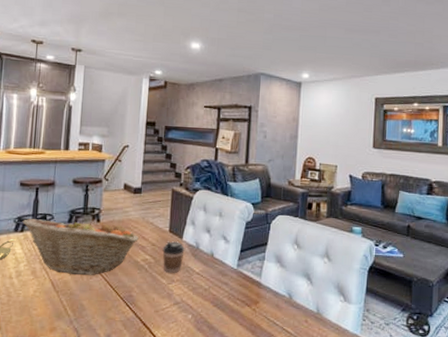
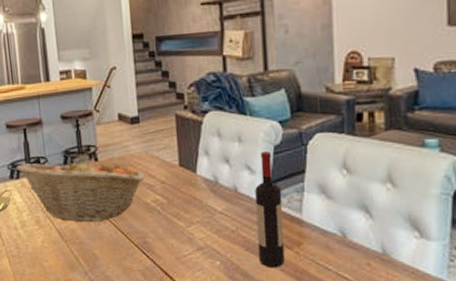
coffee cup: present [162,241,185,273] -> none [174,176,201,214]
wine bottle: none [224,226,248,322] -> present [255,151,285,267]

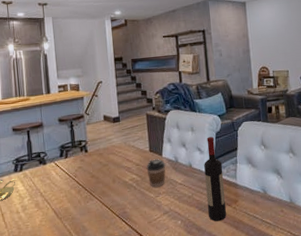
fruit basket: present [16,156,145,223] -> none [20,149,124,202]
coffee cup: none [174,176,201,214] -> present [146,159,166,187]

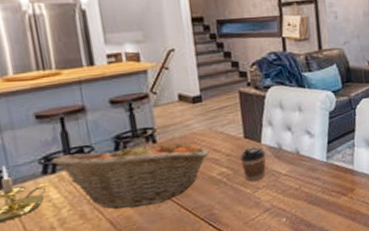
fruit basket: none [20,149,124,202] -> present [51,139,209,209]
wine bottle: present [204,136,226,221] -> none [314,117,341,215]

